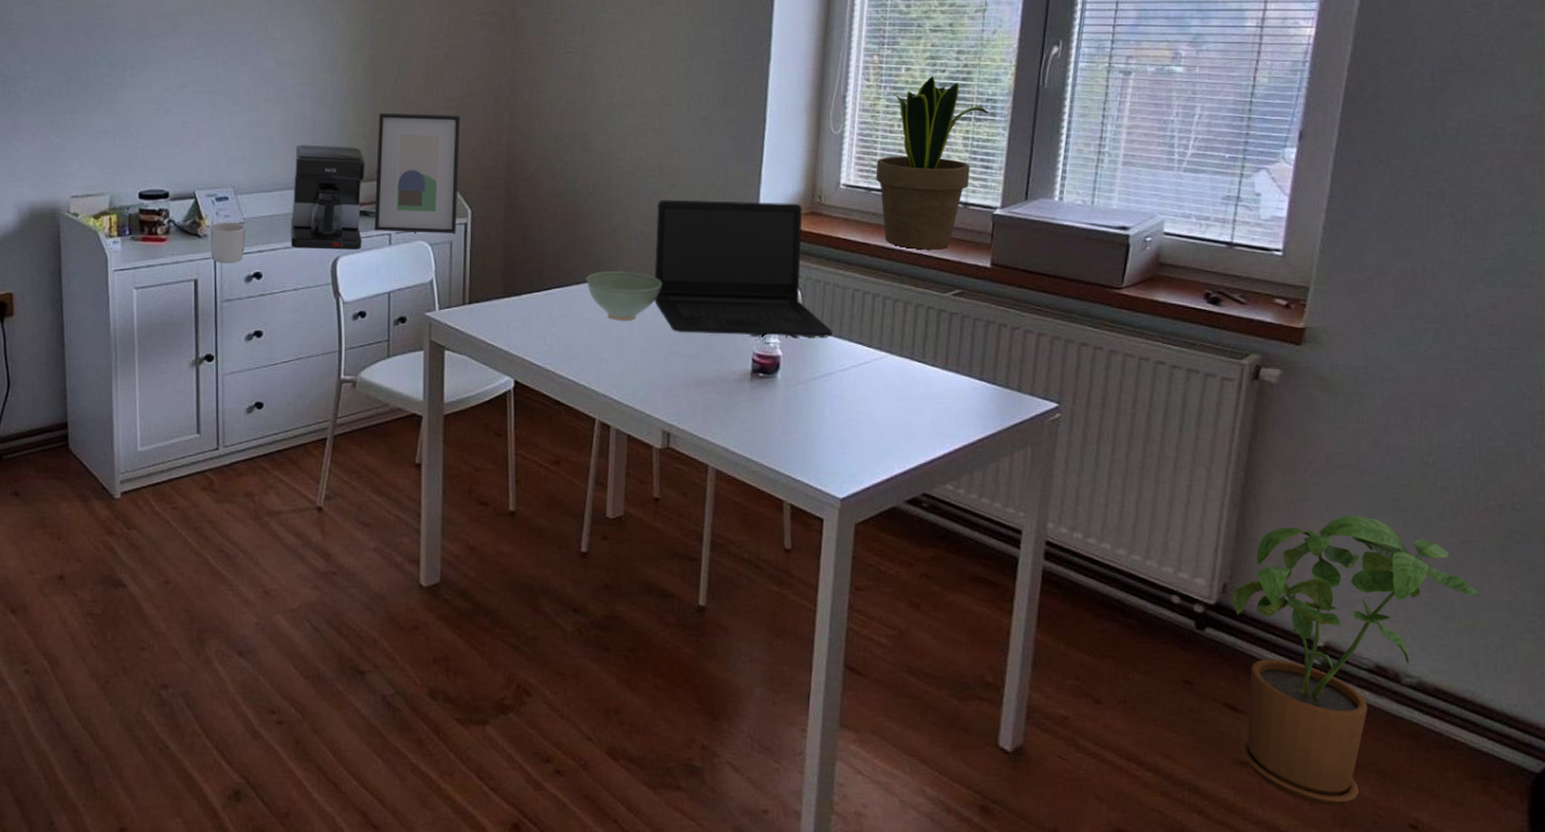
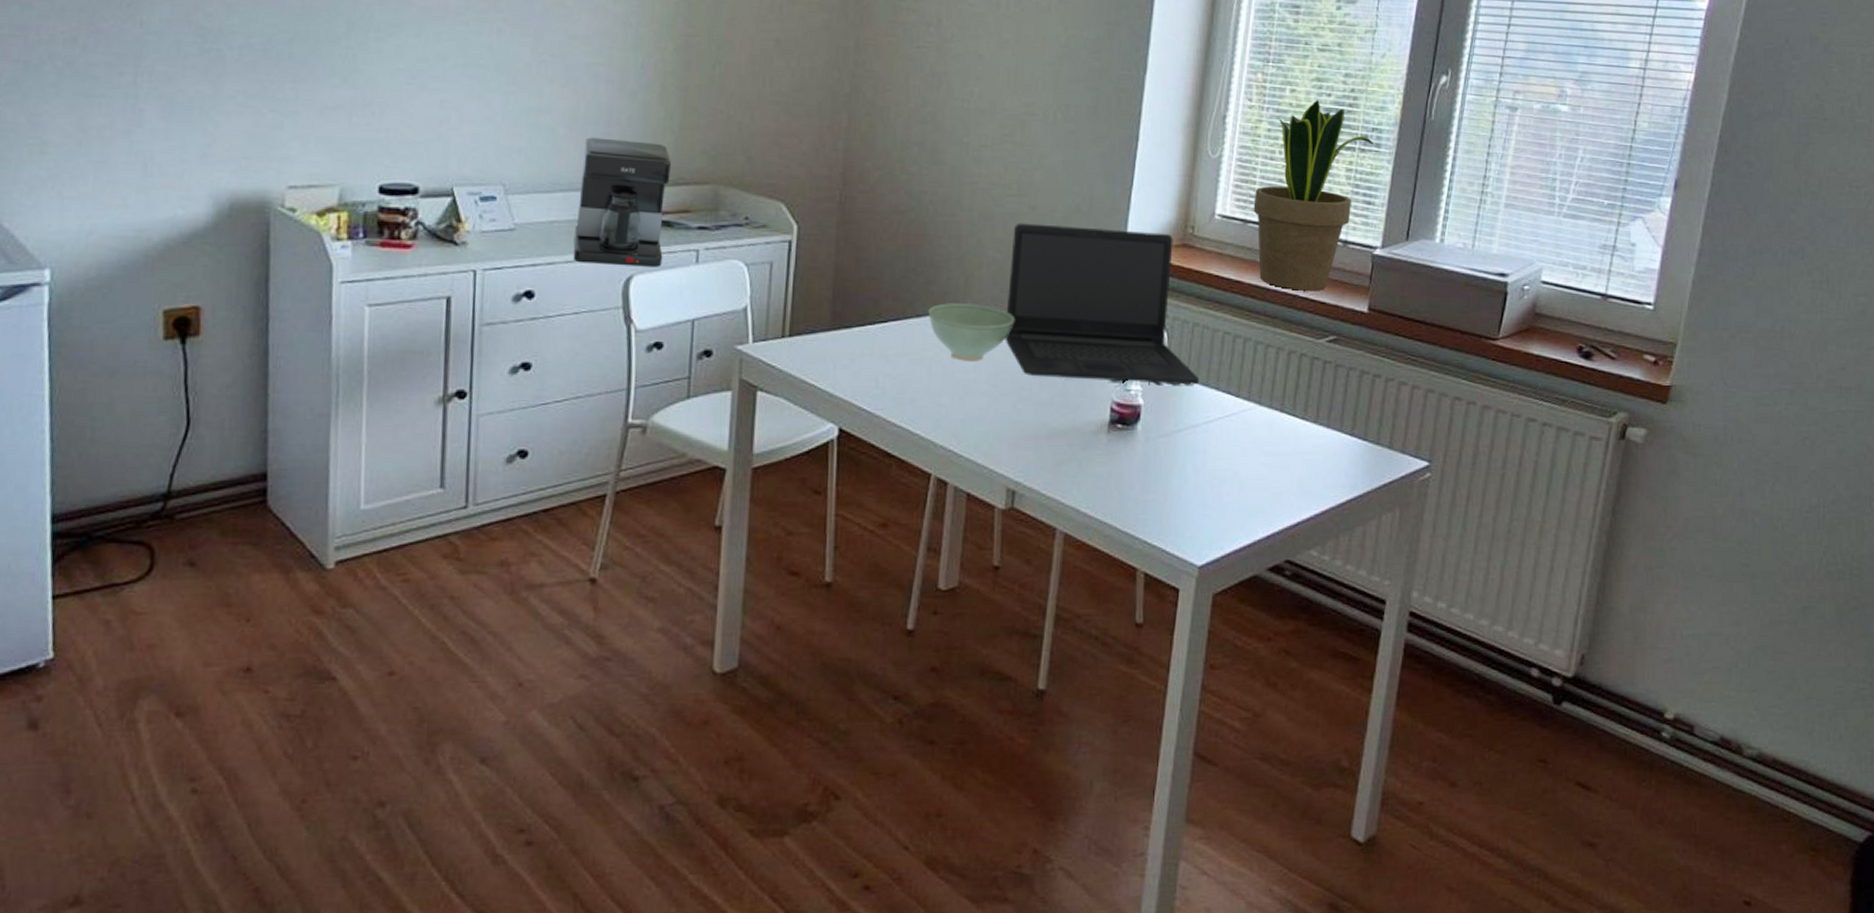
mug: present [210,222,246,263] -> none [469,227,517,278]
picture frame: present [374,113,462,235] -> none [678,104,792,252]
house plant: present [1232,516,1481,805] -> none [1589,582,1819,885]

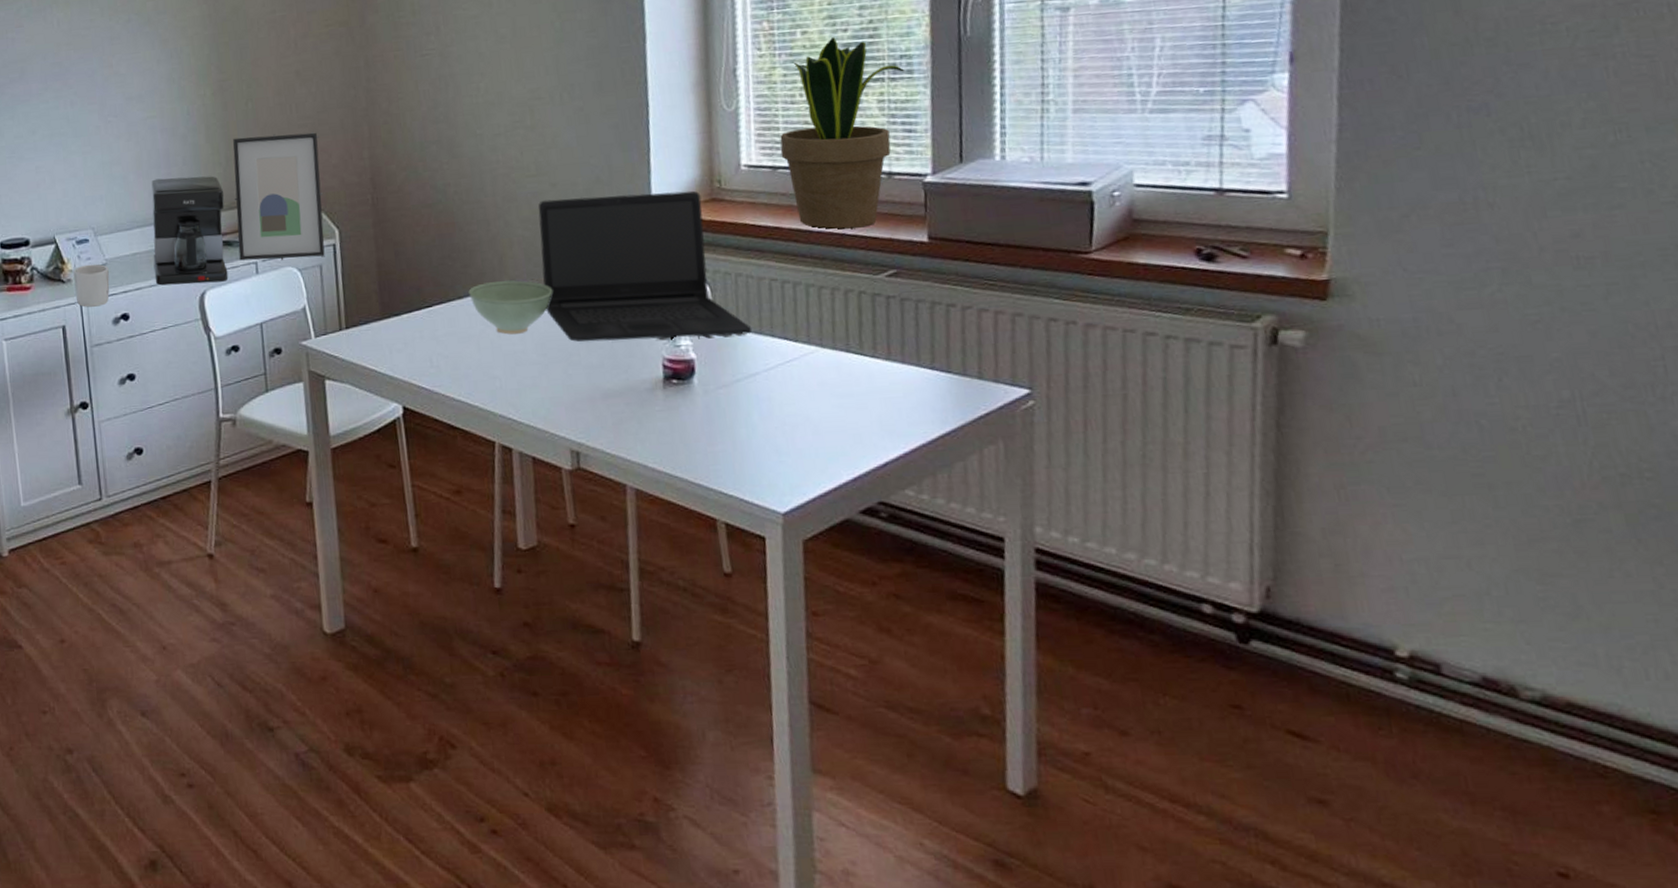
mug: none [469,227,517,278] -> present [73,264,110,308]
picture frame: none [678,104,792,252] -> present [233,131,325,261]

